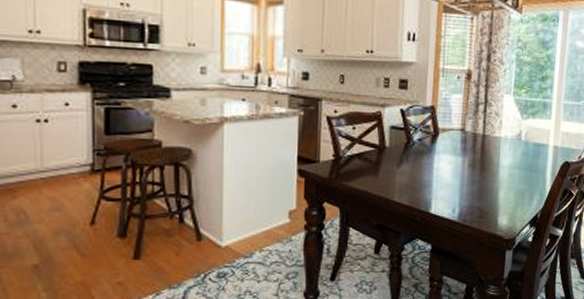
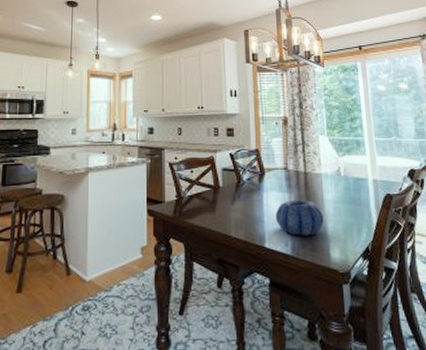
decorative bowl: none [444,165,497,203] -> present [275,200,324,236]

